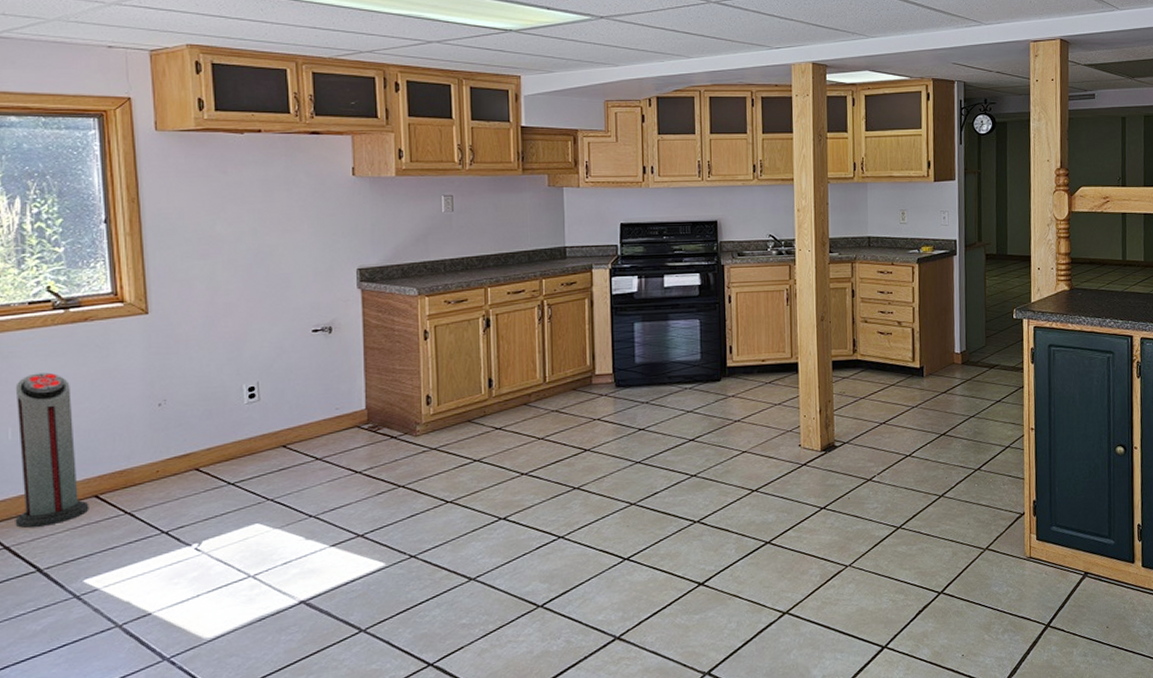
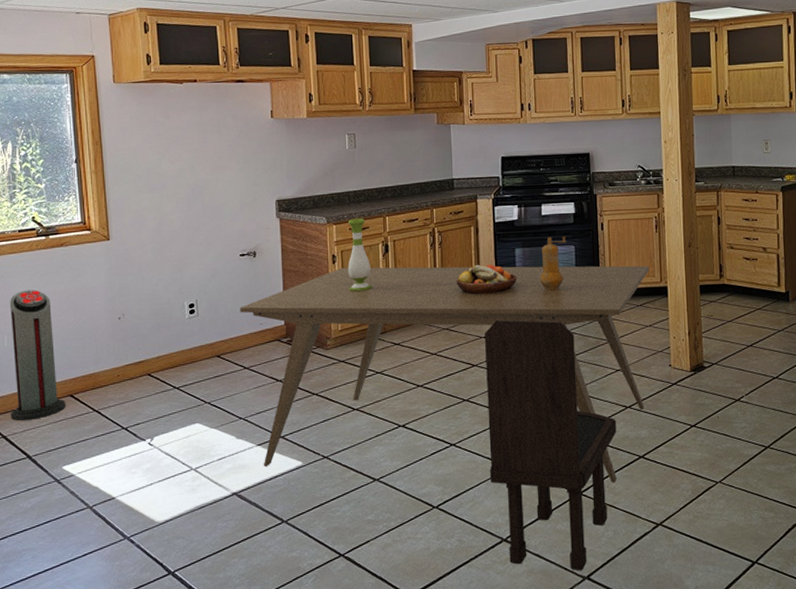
dining table: none [311,340,780,572] -> present [240,265,650,483]
vase: none [442,290,470,371] -> present [348,218,372,292]
fruit bowl: none [568,340,636,373] -> present [457,264,517,294]
dining chair: none [598,399,742,667] -> present [484,319,617,571]
pepper mill: none [661,309,691,368] -> present [540,236,567,291]

